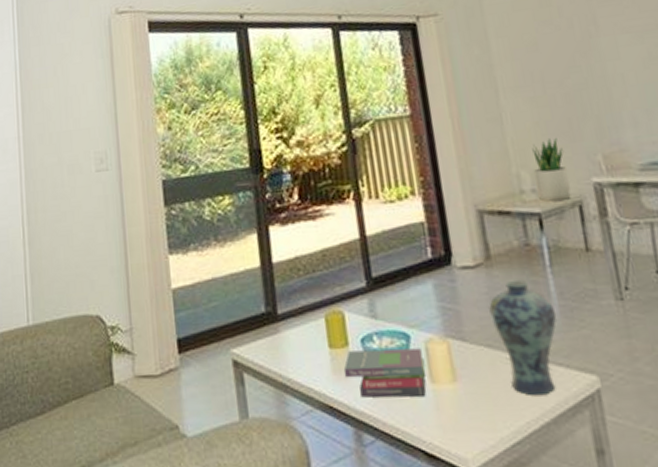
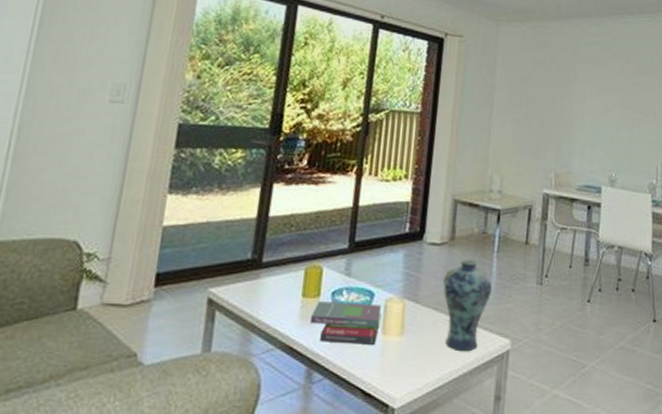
planter: present [532,138,571,202] -> none [502,154,528,204]

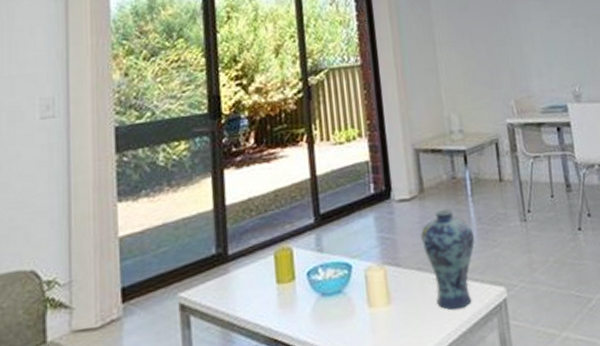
books: present [309,301,381,344] -> none [289,276,365,328]

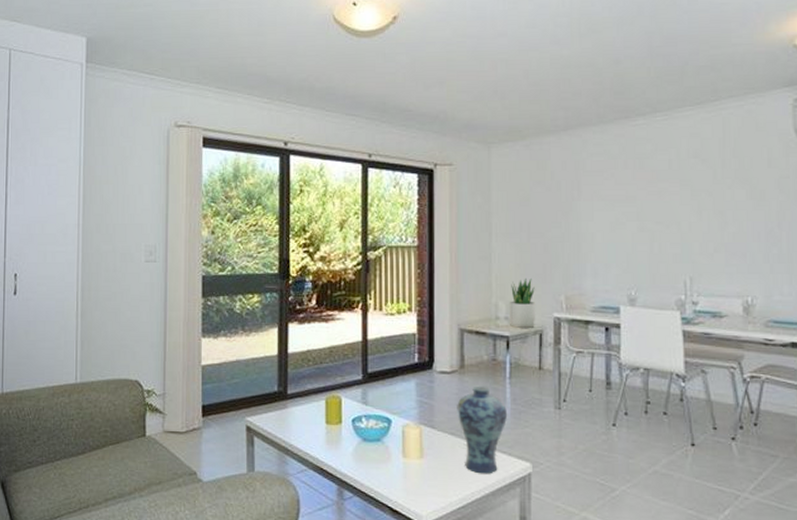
planter: none [461,86,490,140] -> present [509,279,536,329]

